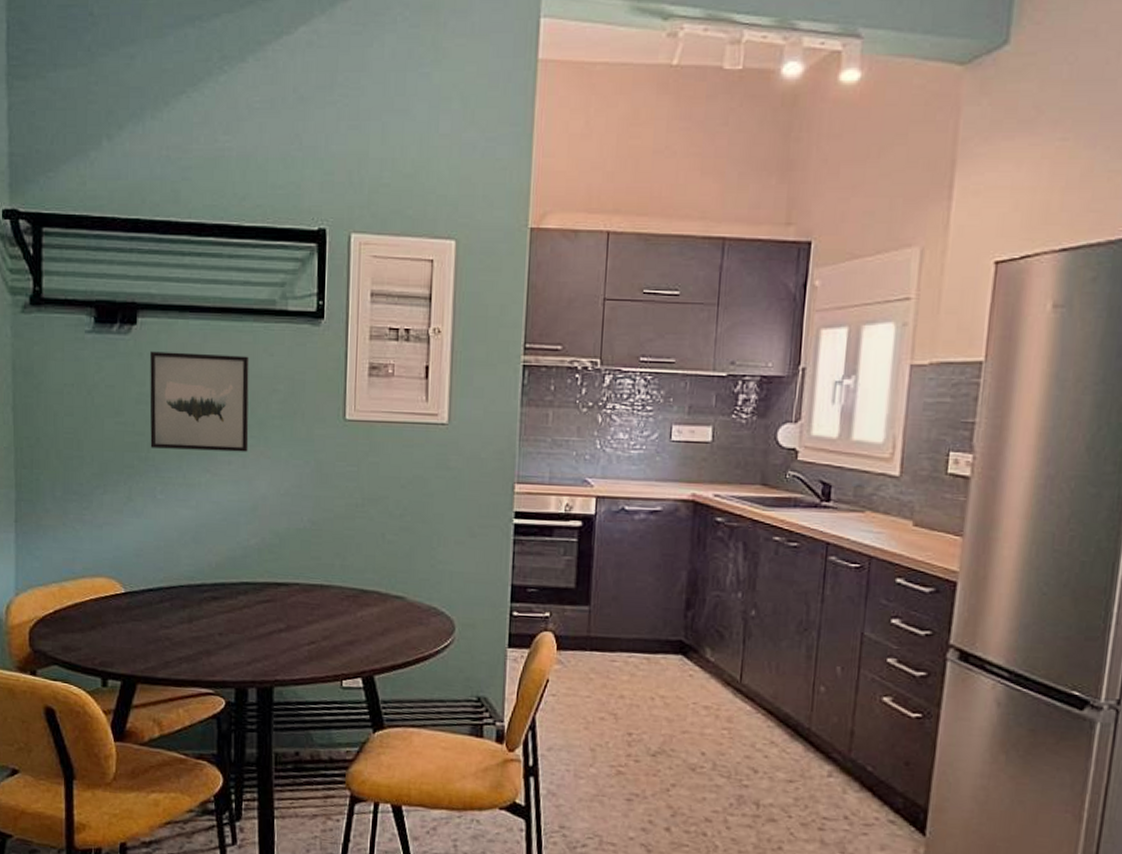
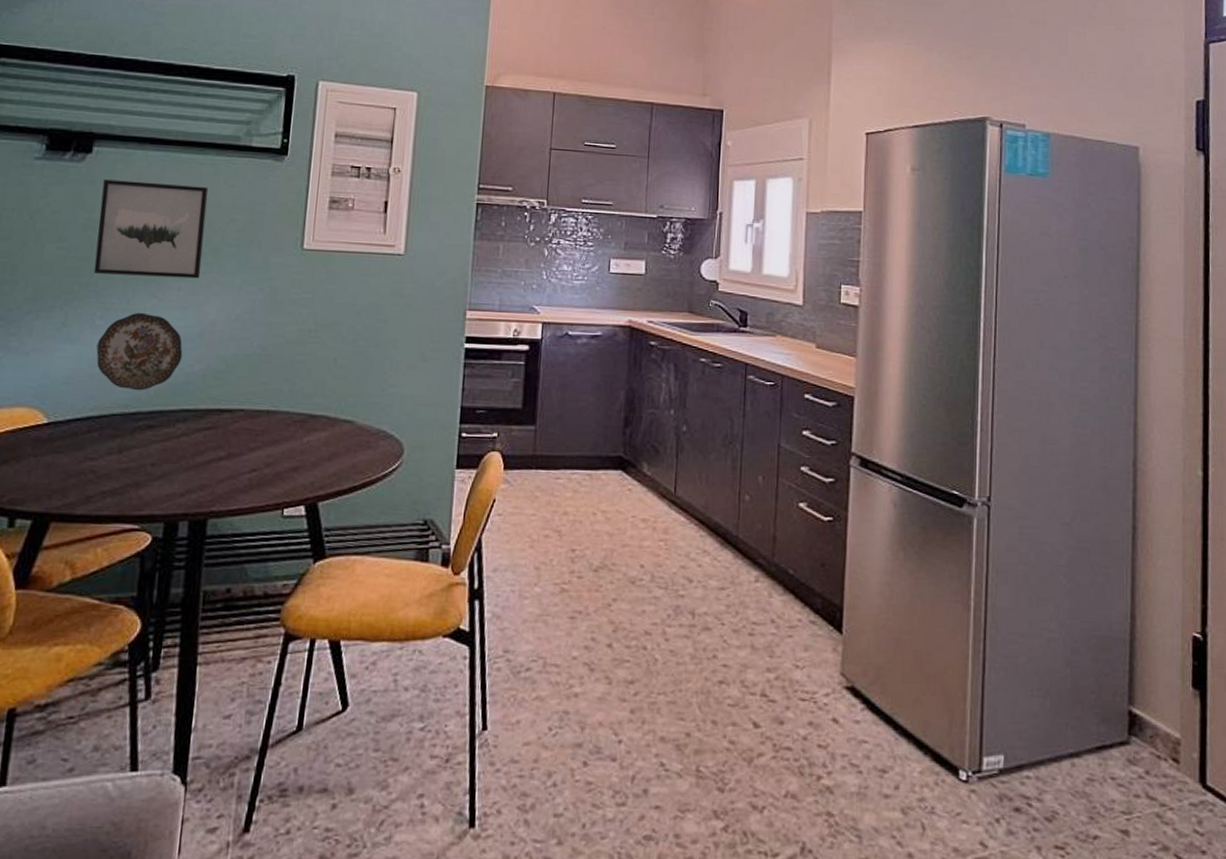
decorative plate: none [160,486,238,564] -> present [96,312,183,391]

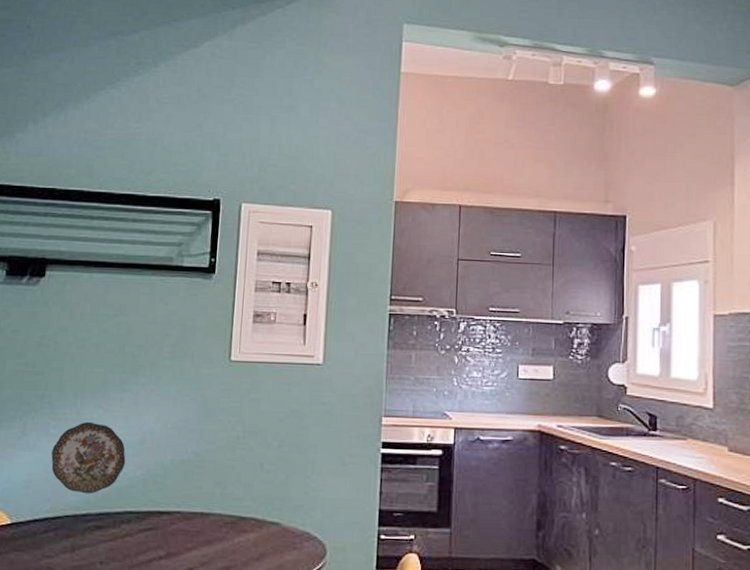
wall art: present [93,179,209,279] -> none [48,300,146,390]

